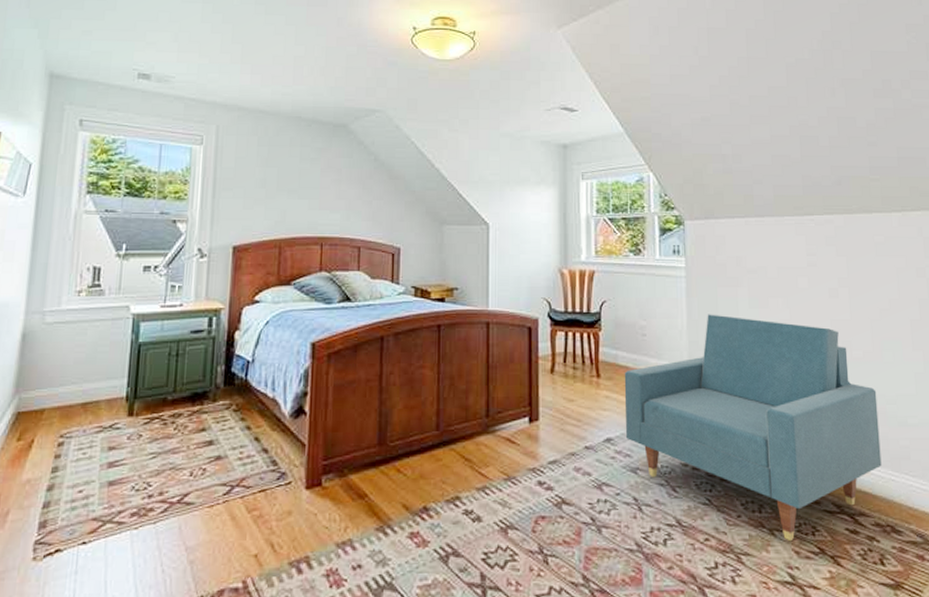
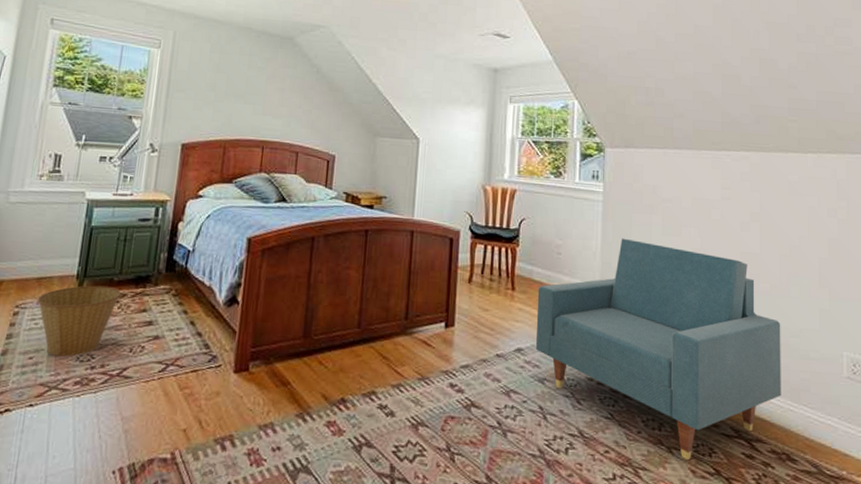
basket: none [83,406,176,487] -> present [37,285,121,357]

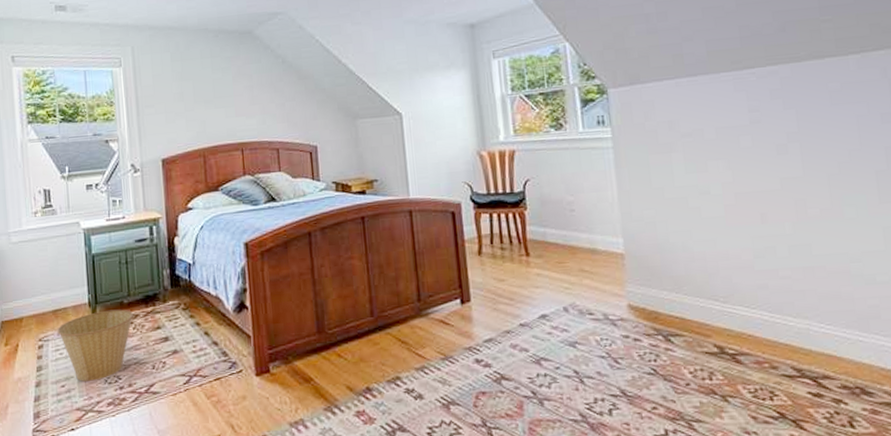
armchair: present [535,238,781,461] -> none [554,183,847,407]

